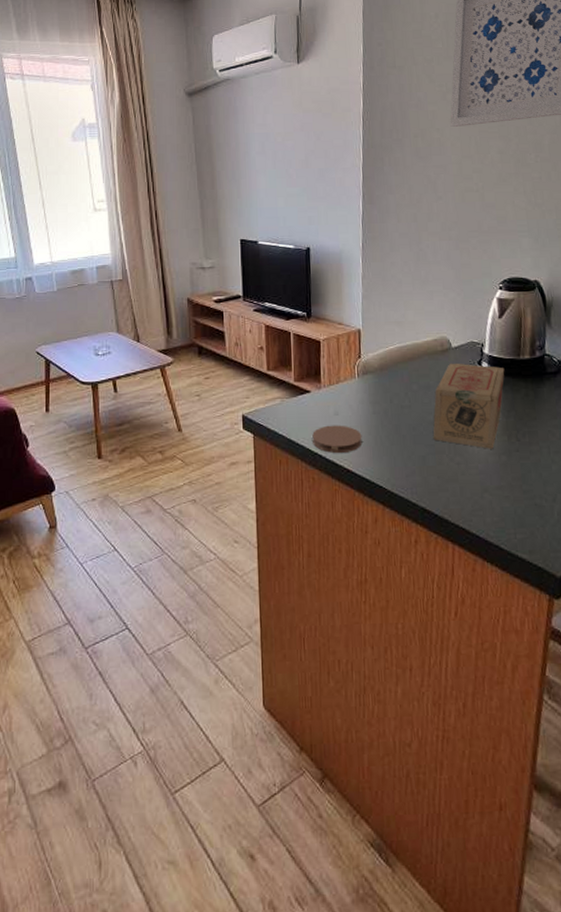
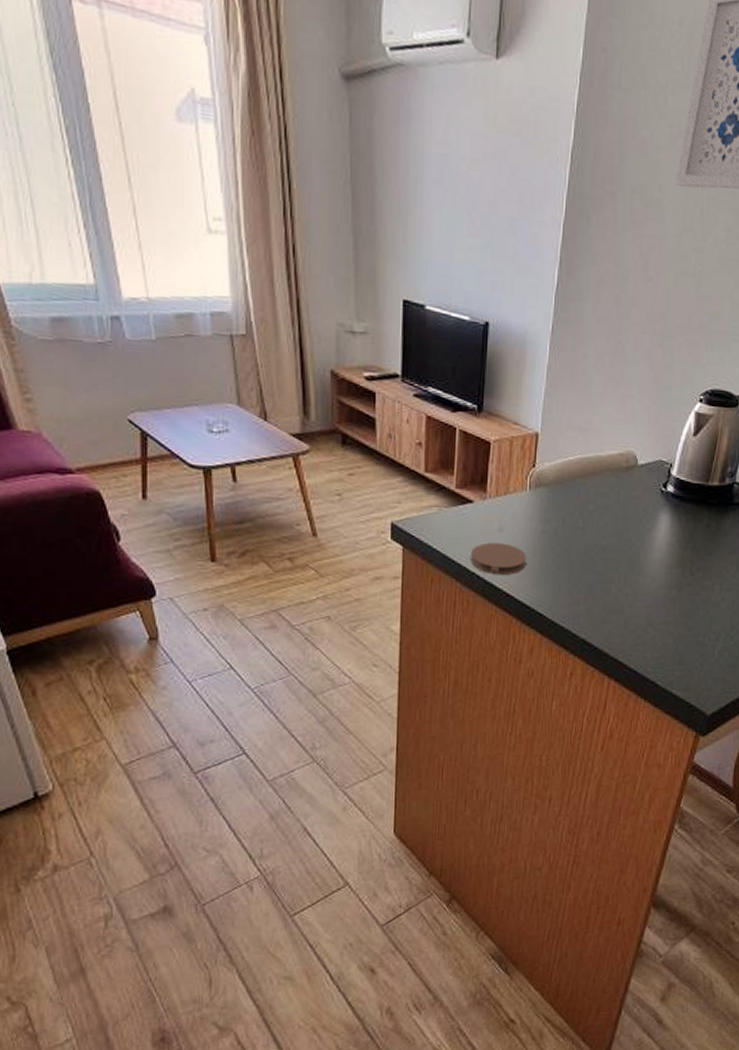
tea box: present [433,363,505,449] -> none [603,482,691,582]

